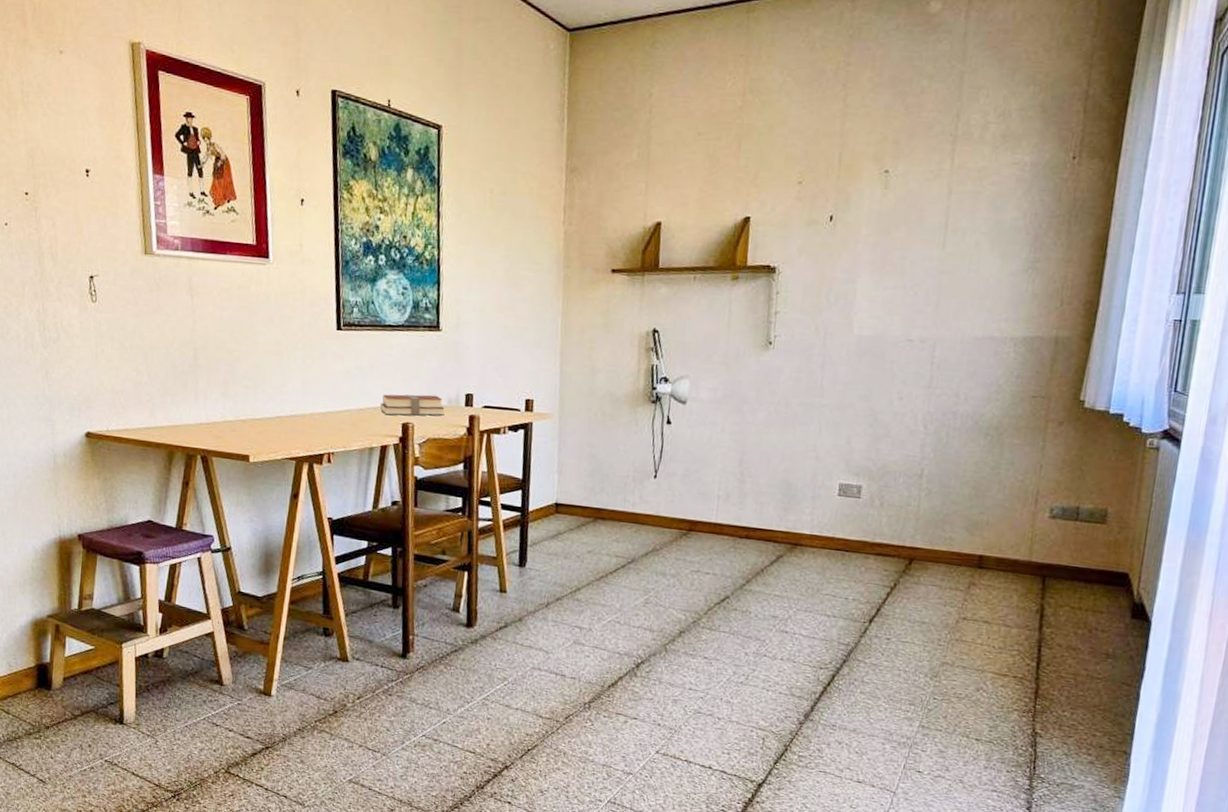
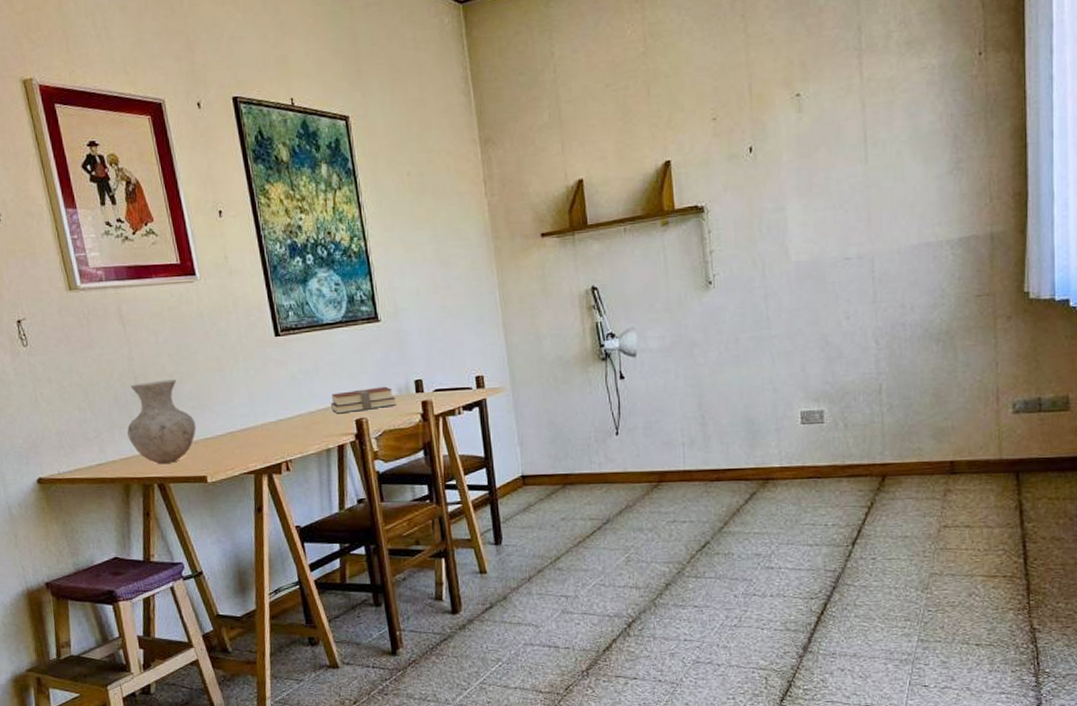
vase: none [179,355,247,438] -> present [127,379,196,465]

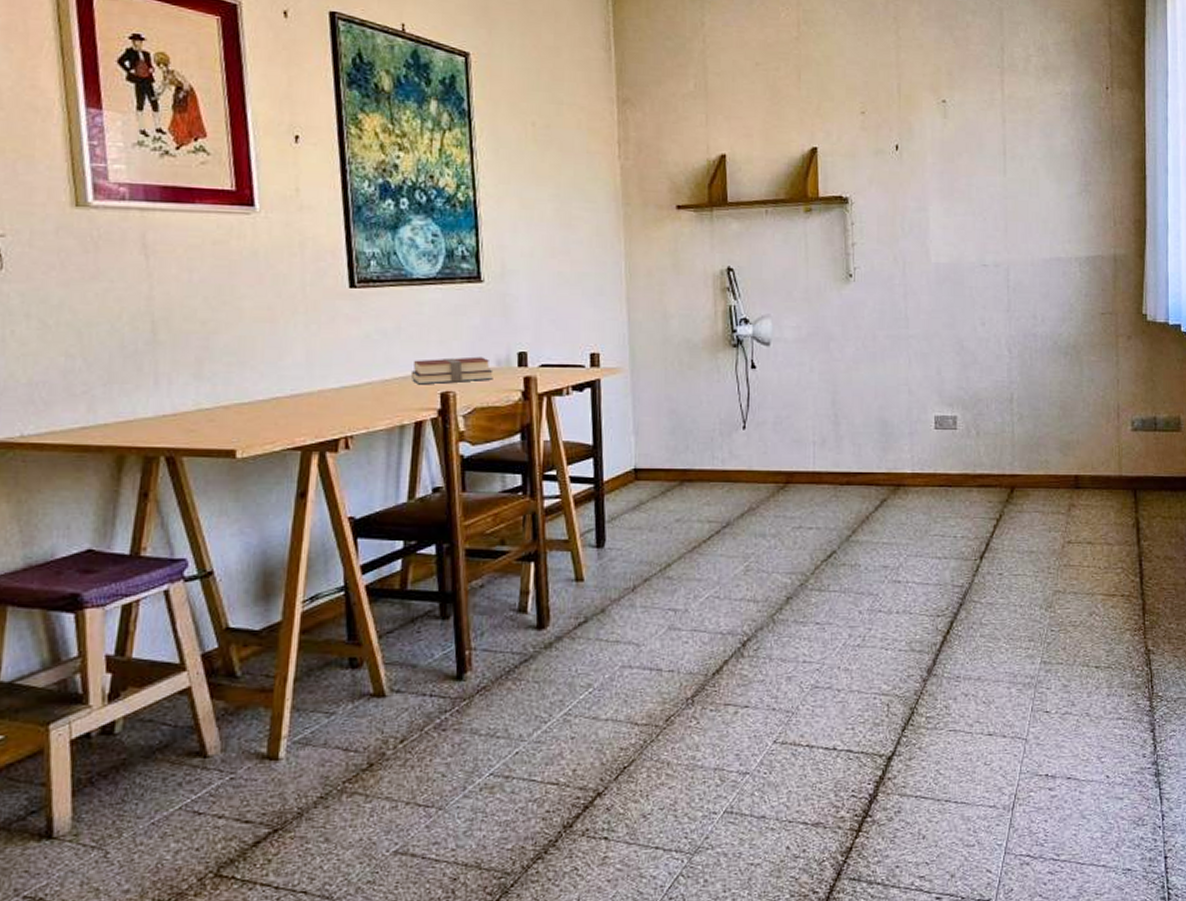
vase: present [127,379,196,465] -> none [131,327,230,432]

